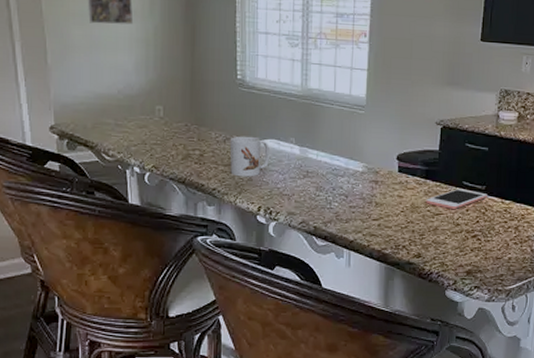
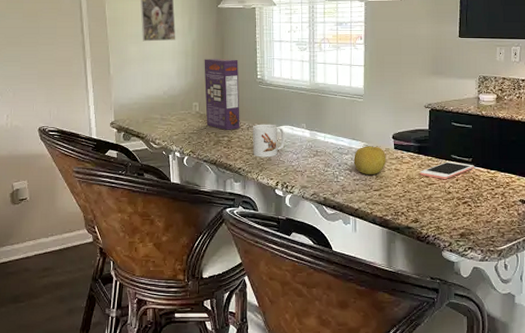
cereal box: none [169,50,215,142] -> present [204,58,240,130]
fruit: none [350,167,389,201] -> present [354,146,386,174]

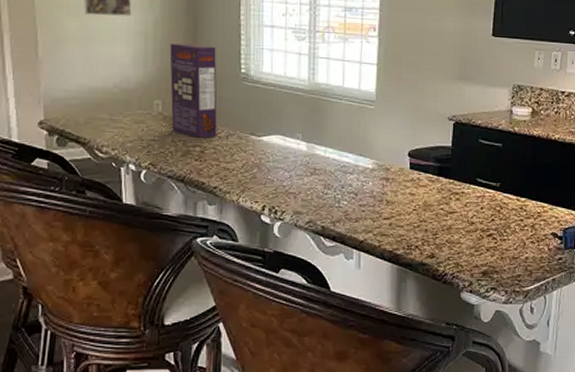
mug: present [252,124,285,158] -> none [232,131,275,175]
fruit: present [354,146,386,174] -> none [360,164,400,199]
cell phone: present [419,161,474,180] -> none [439,186,502,208]

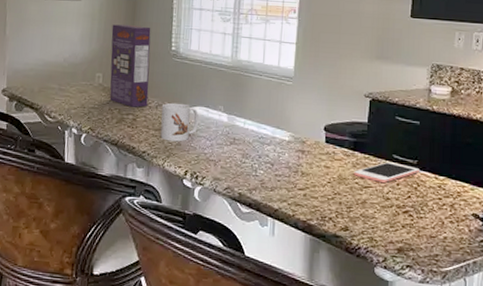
mug: none [232,131,275,175] -> present [160,102,199,142]
cell phone: none [439,186,502,208] -> present [353,162,419,184]

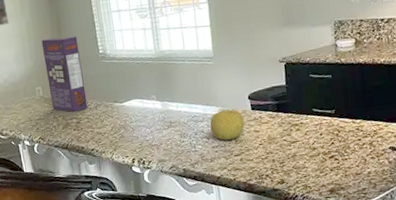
mug: present [160,102,199,142] -> none [100,99,136,136]
fruit: none [276,136,316,171] -> present [209,109,245,140]
cell phone: present [353,162,419,184] -> none [280,115,338,136]

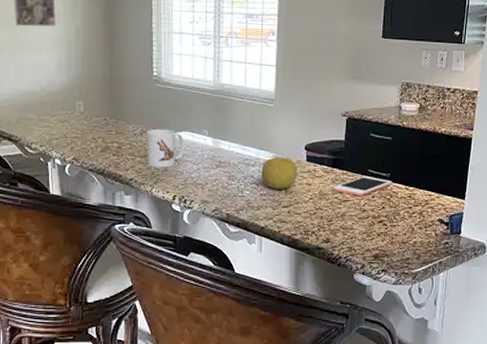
cereal box: present [41,36,88,112] -> none [90,50,132,135]
mug: none [100,99,136,136] -> present [146,129,184,168]
cell phone: none [280,115,338,136] -> present [333,176,392,197]

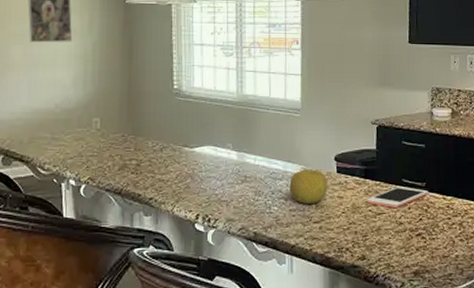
mug: present [146,129,184,168] -> none [166,144,207,185]

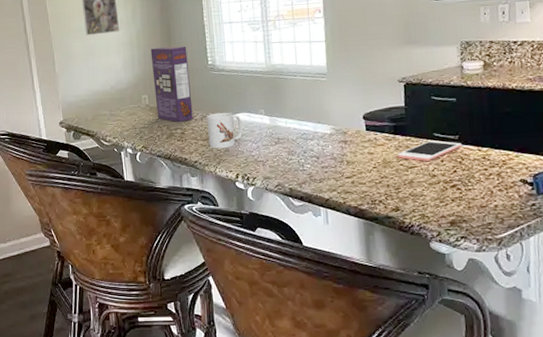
cereal box: none [107,64,152,152] -> present [150,46,193,122]
mug: none [166,144,207,185] -> present [206,112,243,149]
fruit: present [289,169,328,203] -> none [320,129,358,161]

